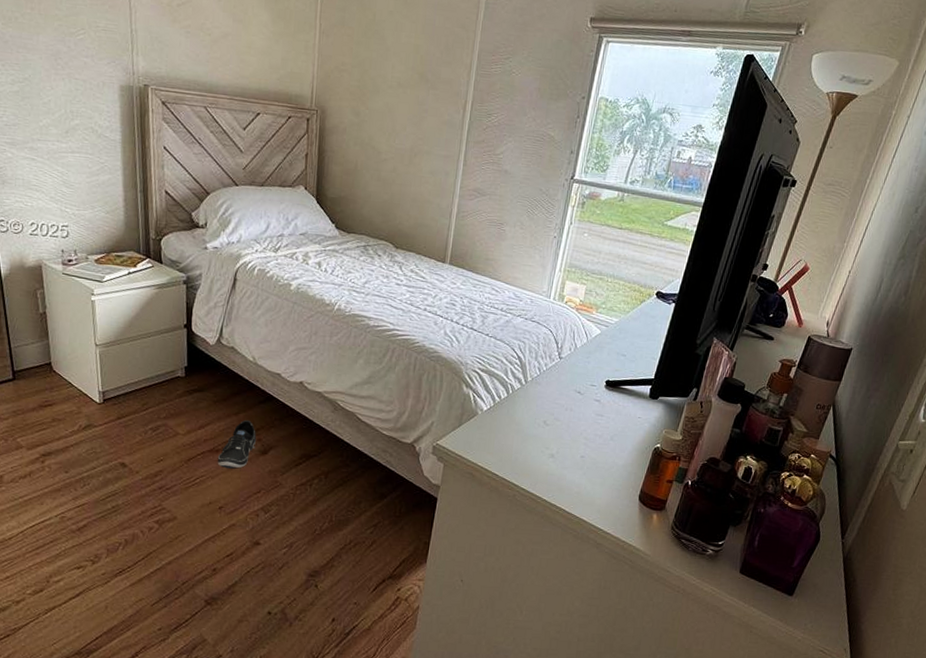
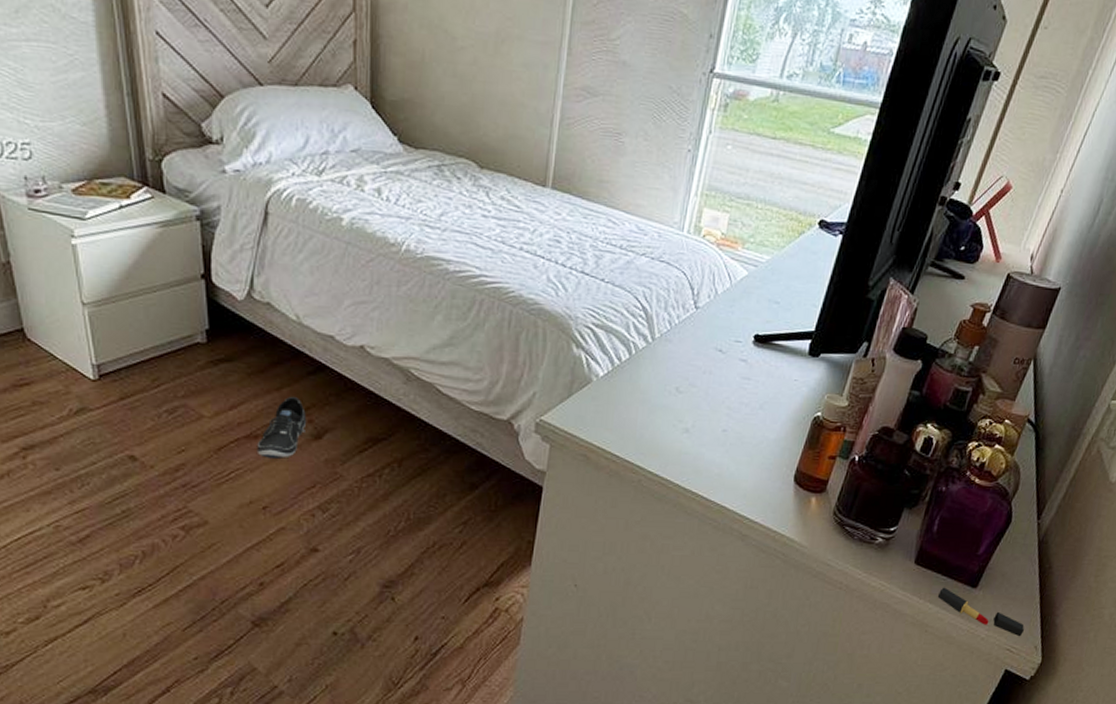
lipstick: none [759,594,835,640] -> present [937,587,1024,637]

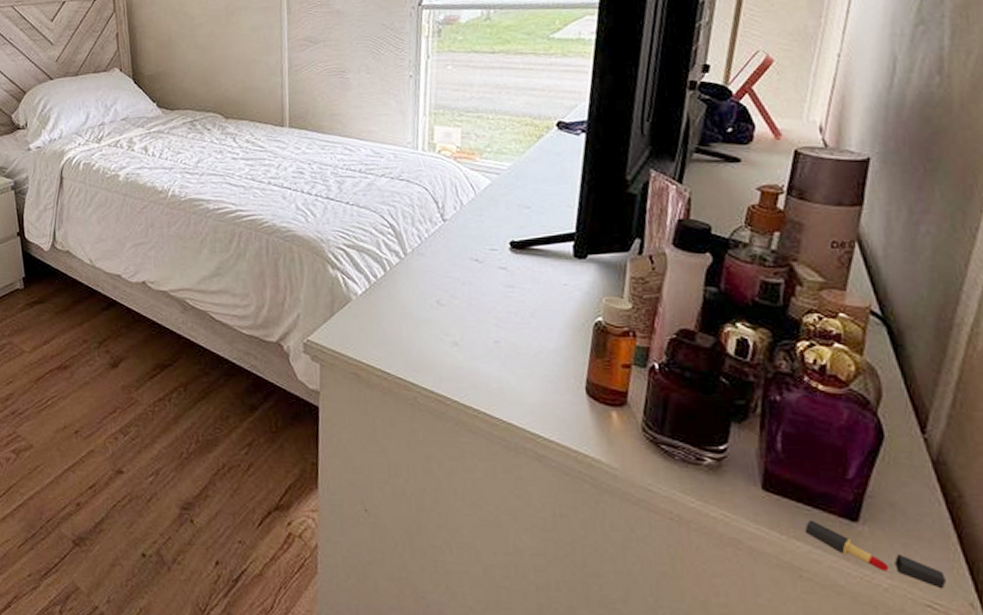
shoe: present [256,396,307,459] -> none [66,329,105,386]

